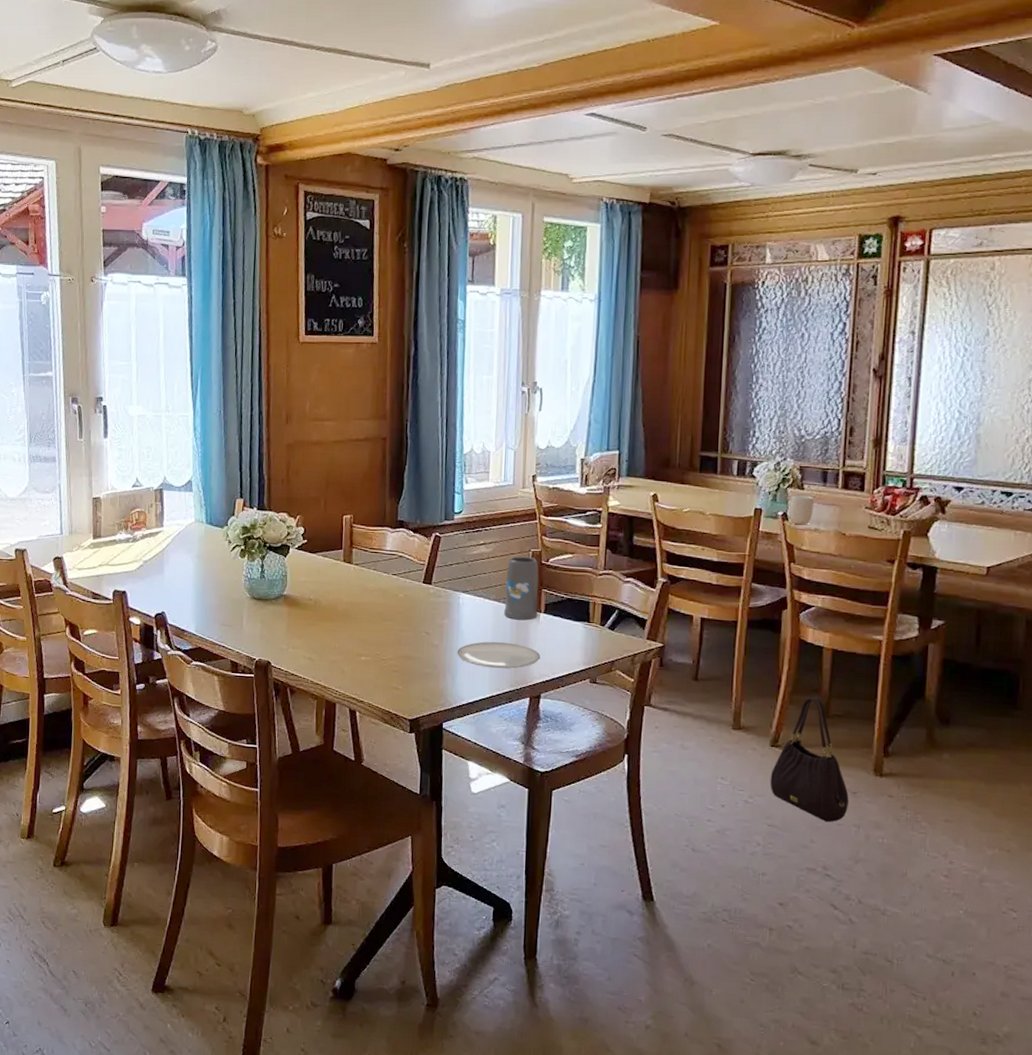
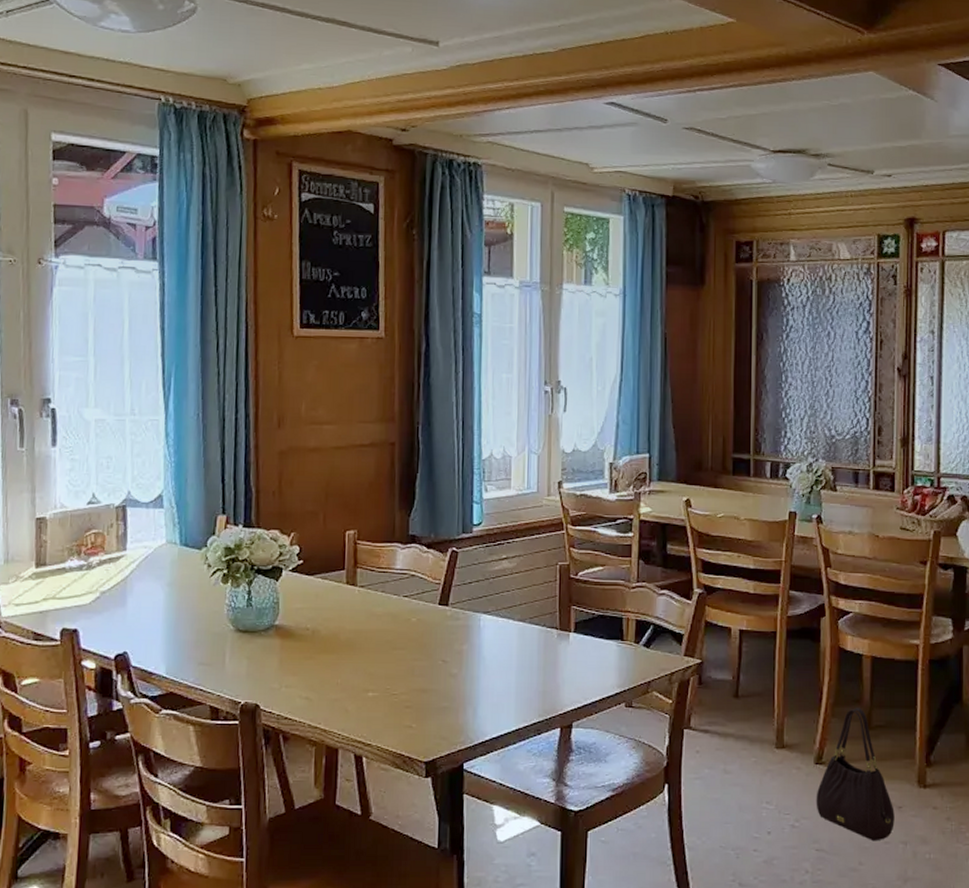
plate: present [457,641,541,669] -> none [478,666,571,697]
beer mug: present [504,556,539,621] -> none [530,570,567,642]
cup: present [789,495,815,525] -> none [824,497,848,528]

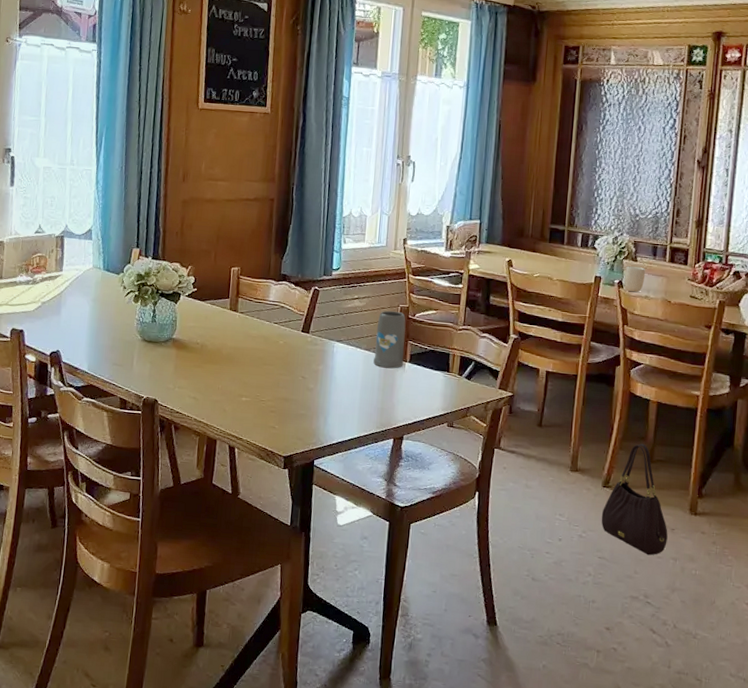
beer mug: none [530,570,567,642] -> present [373,310,406,369]
cup: none [824,497,848,528] -> present [624,266,646,293]

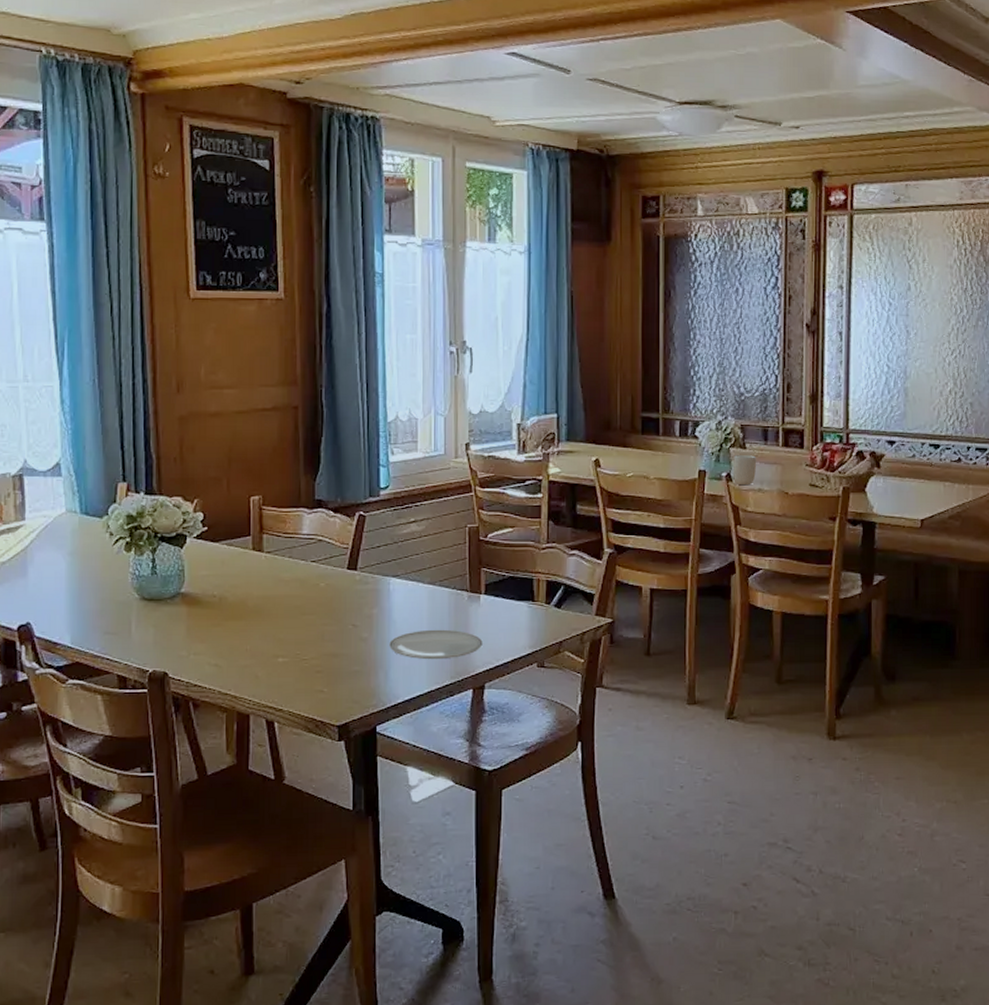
plate: none [330,386,405,412] -> present [389,629,483,660]
beer mug: present [373,310,406,369] -> none [441,533,478,604]
handbag: present [601,444,668,555] -> none [727,663,805,793]

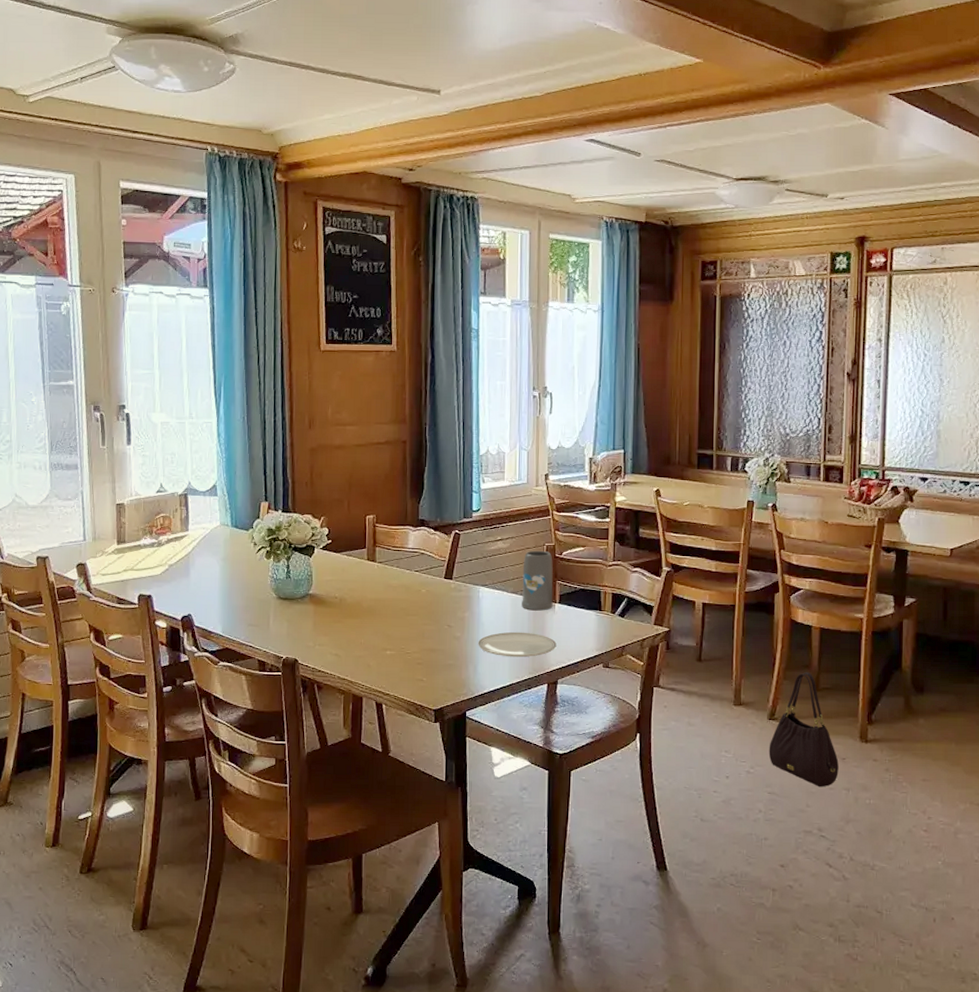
beer mug: none [441,533,478,604] -> present [522,550,553,611]
handbag: none [727,663,805,793] -> present [768,672,839,787]
cup: present [733,455,757,486] -> none [778,488,800,515]

